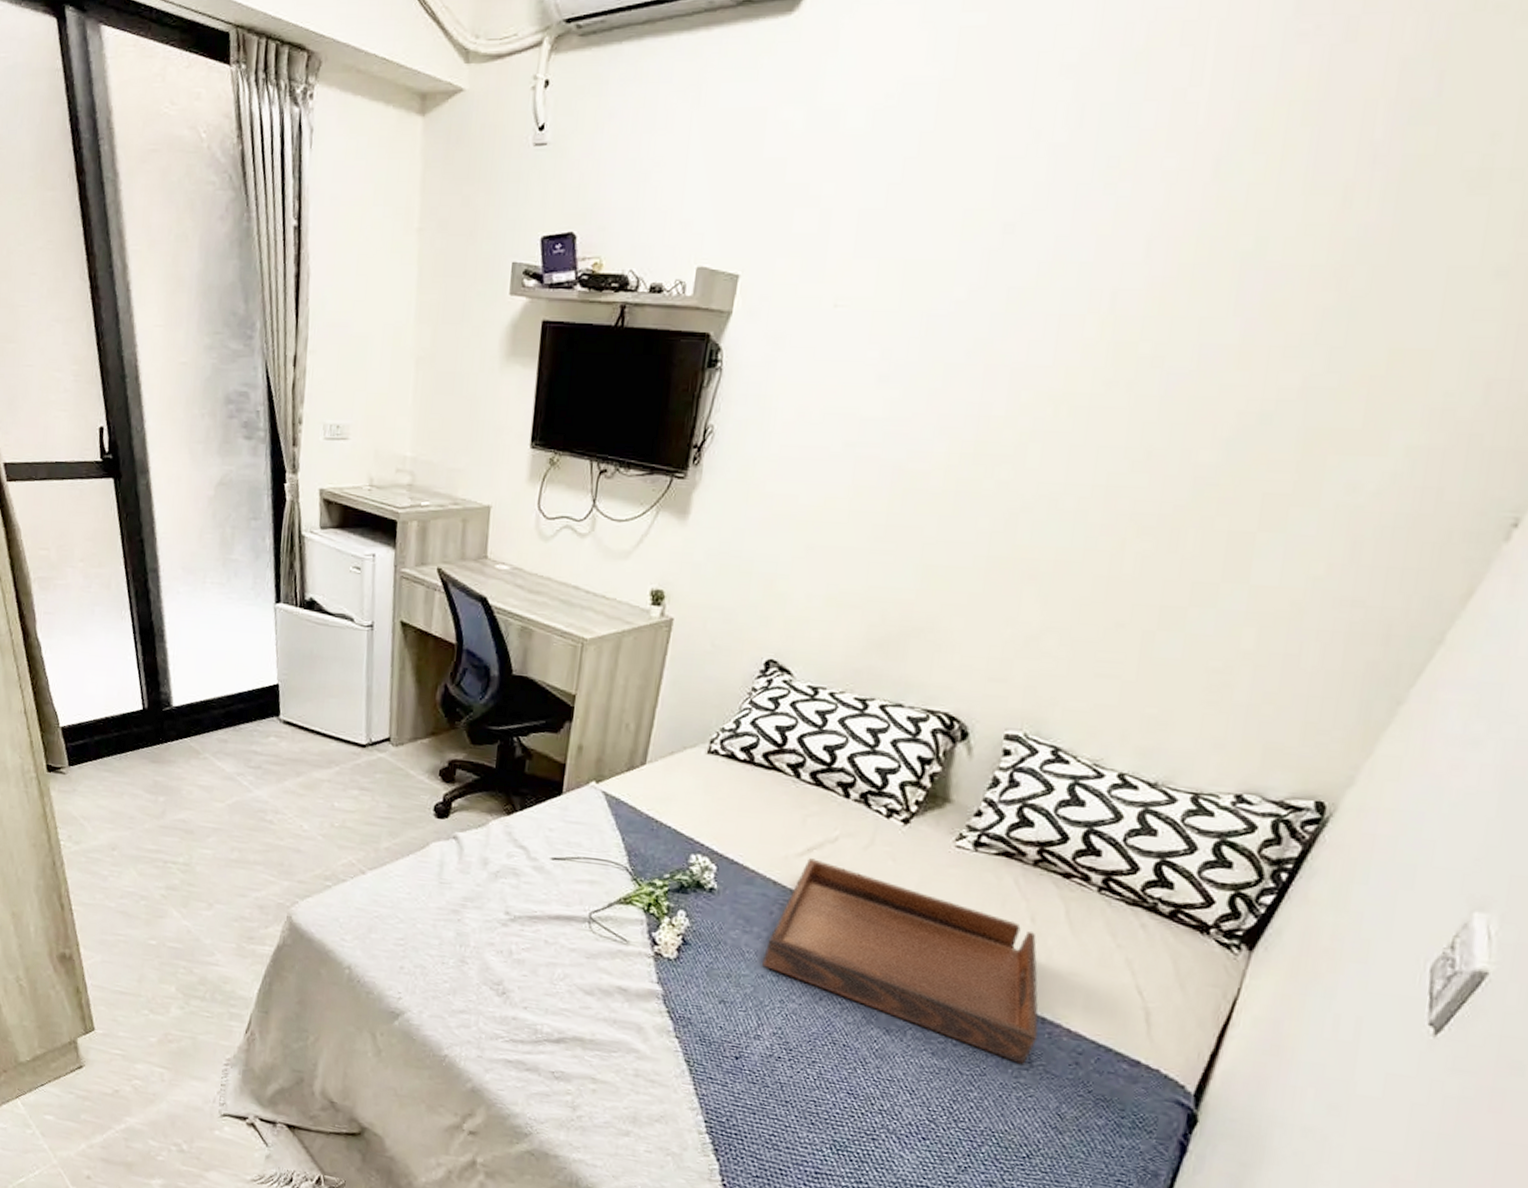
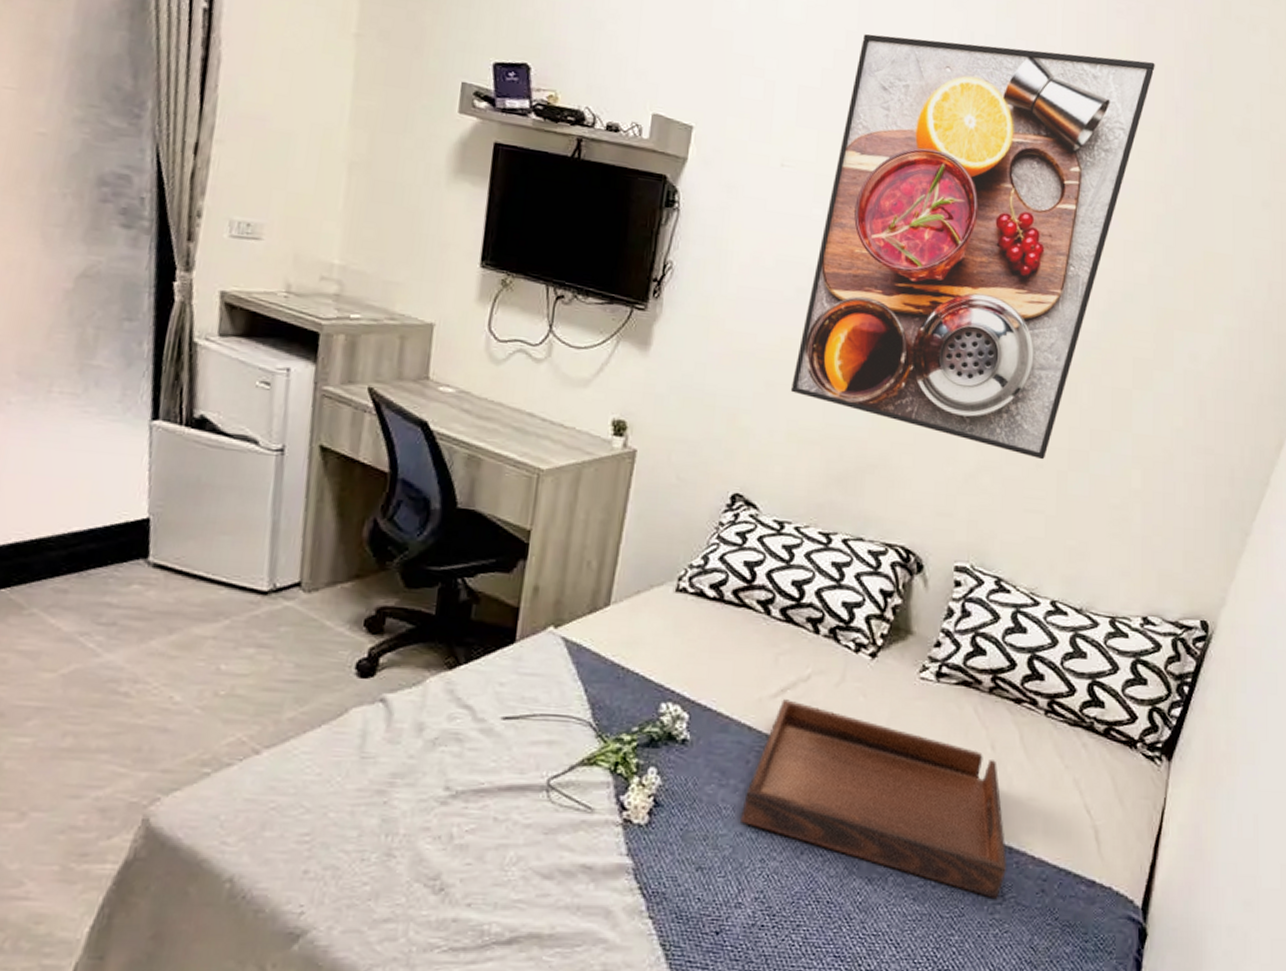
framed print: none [832,97,1349,619] -> present [790,34,1155,460]

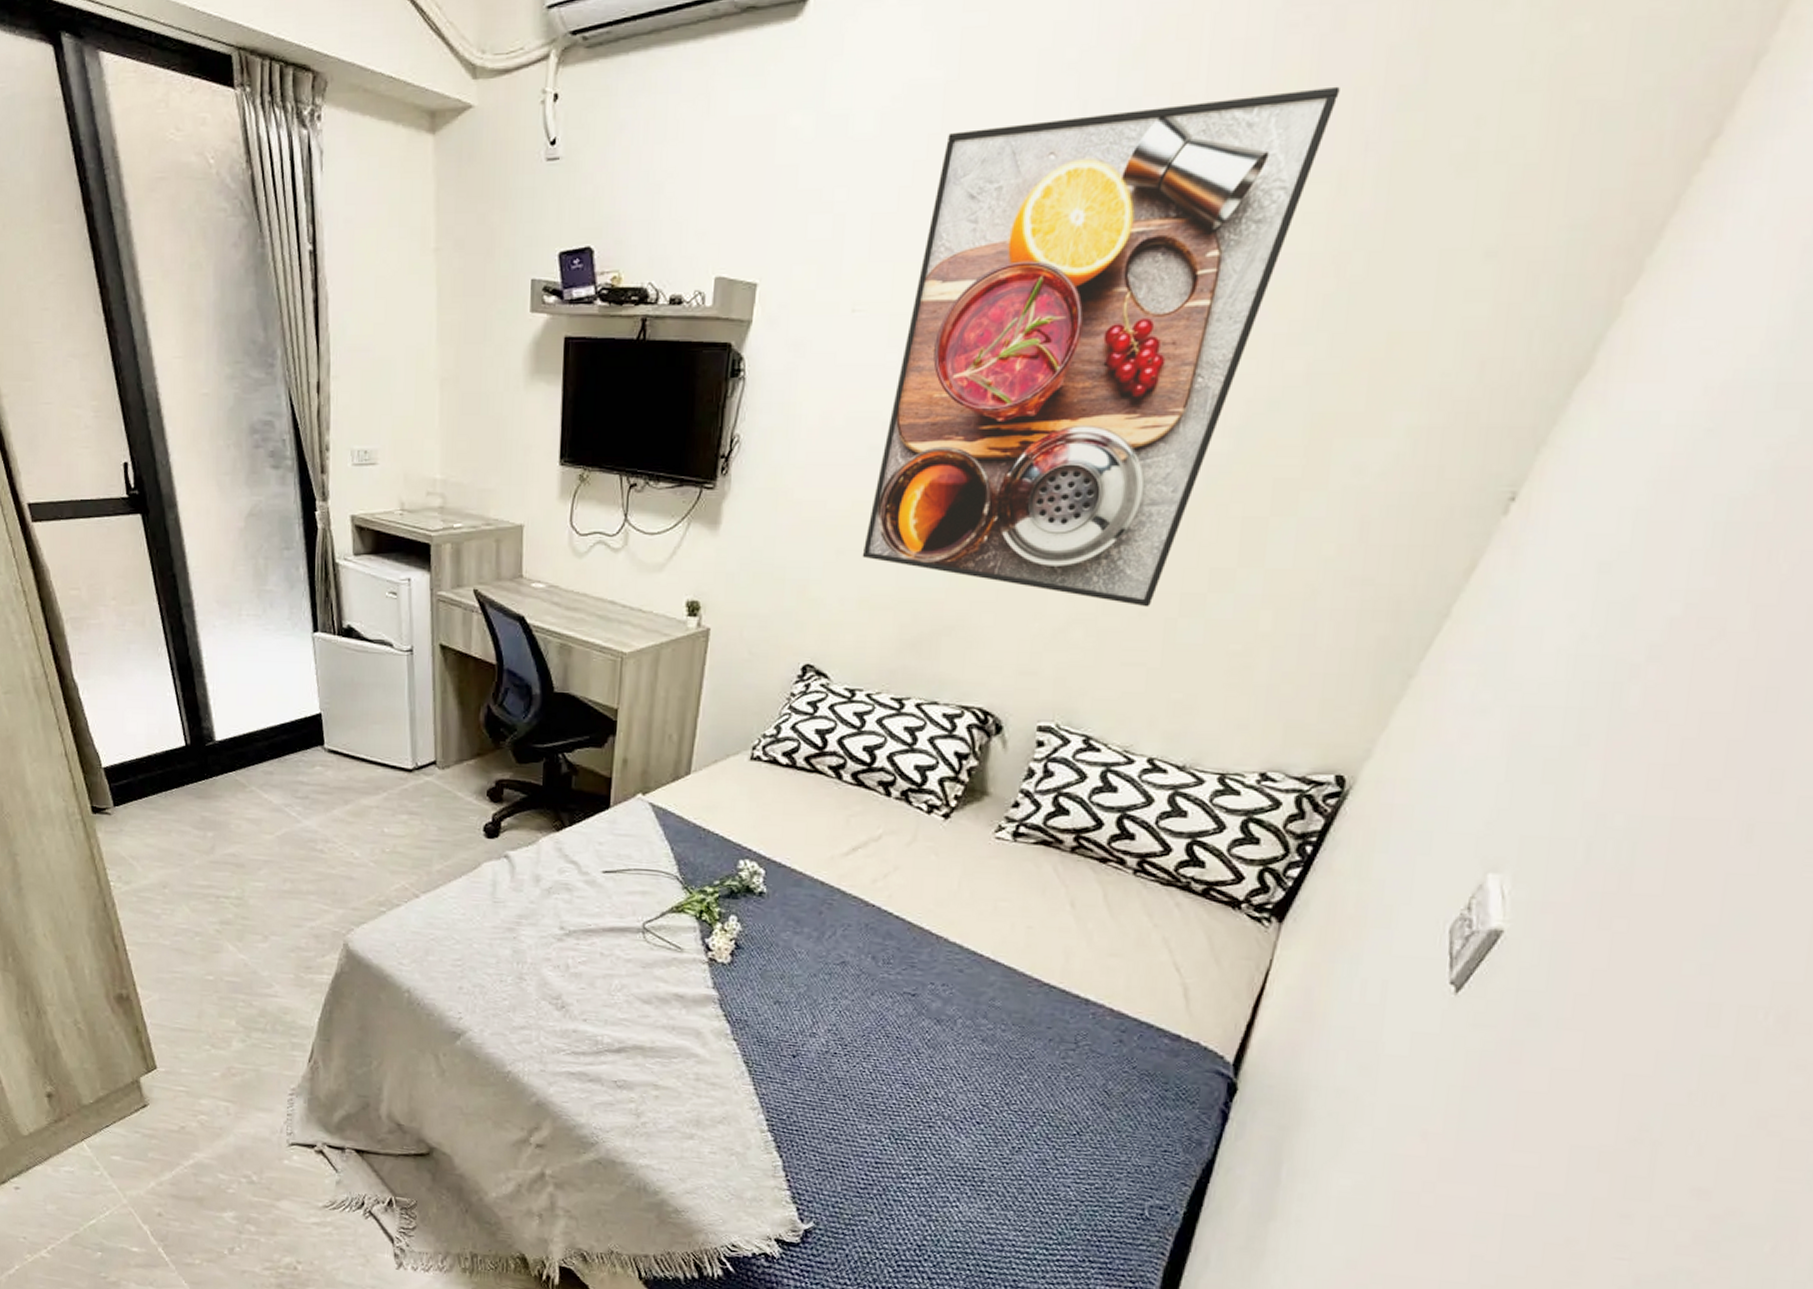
serving tray: present [741,699,1006,898] -> none [814,857,1082,1045]

